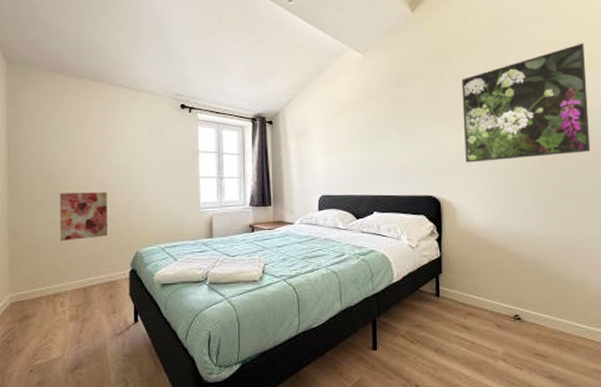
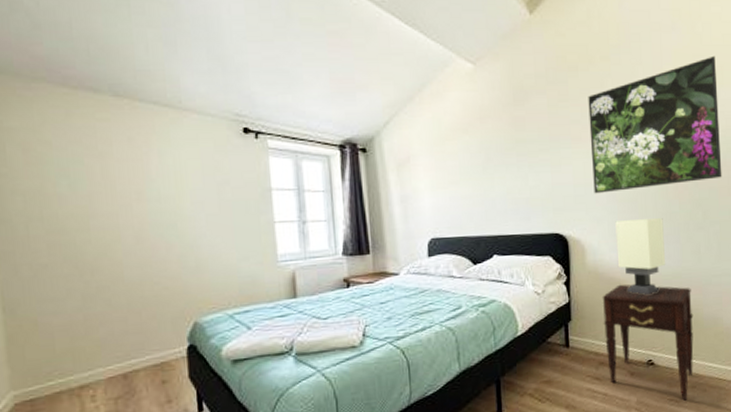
wall art: present [59,192,108,241] -> none [75,246,152,316]
nightstand: none [471,244,561,356] -> present [602,284,694,401]
table lamp: none [485,186,533,254] -> present [615,218,665,295]

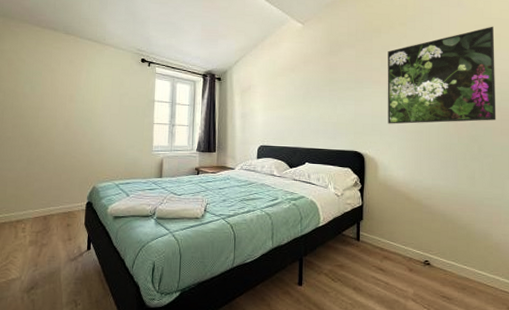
nightstand: present [602,284,694,401] -> none [389,196,466,299]
table lamp: present [615,218,665,295] -> none [403,146,444,207]

